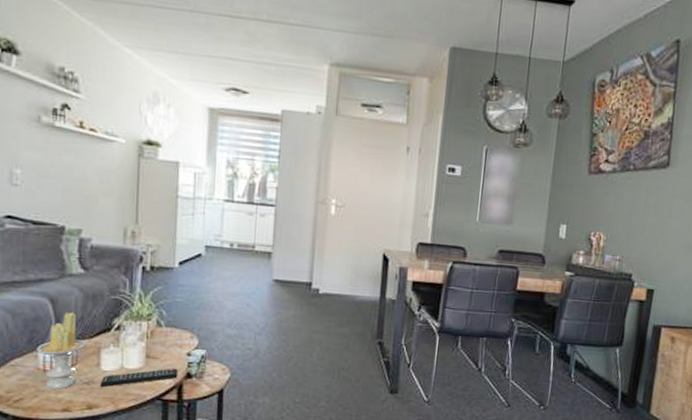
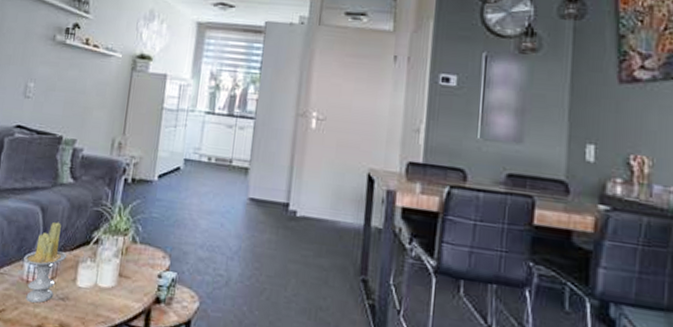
remote control: present [100,368,178,388] -> none [74,290,148,306]

